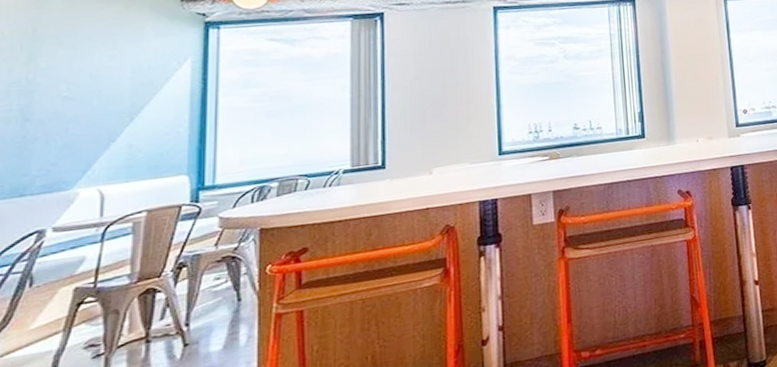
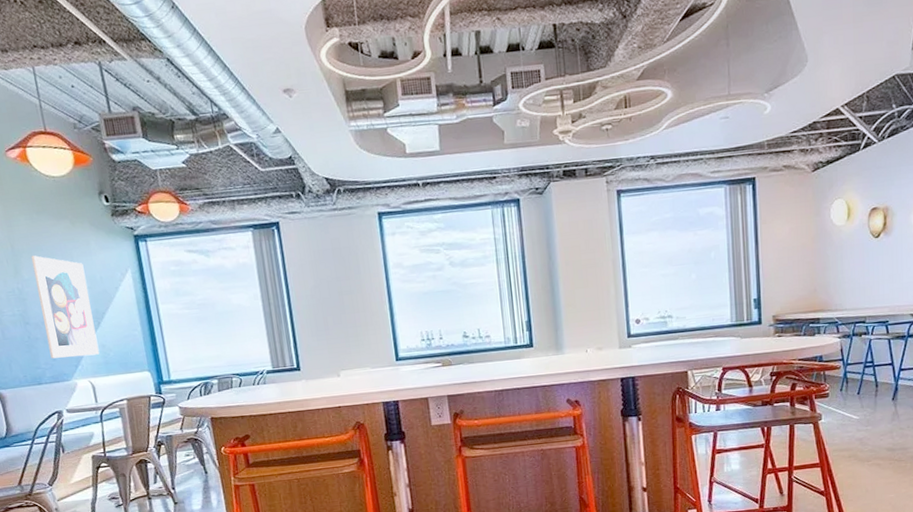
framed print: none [49,41,129,163] -> present [31,255,100,359]

